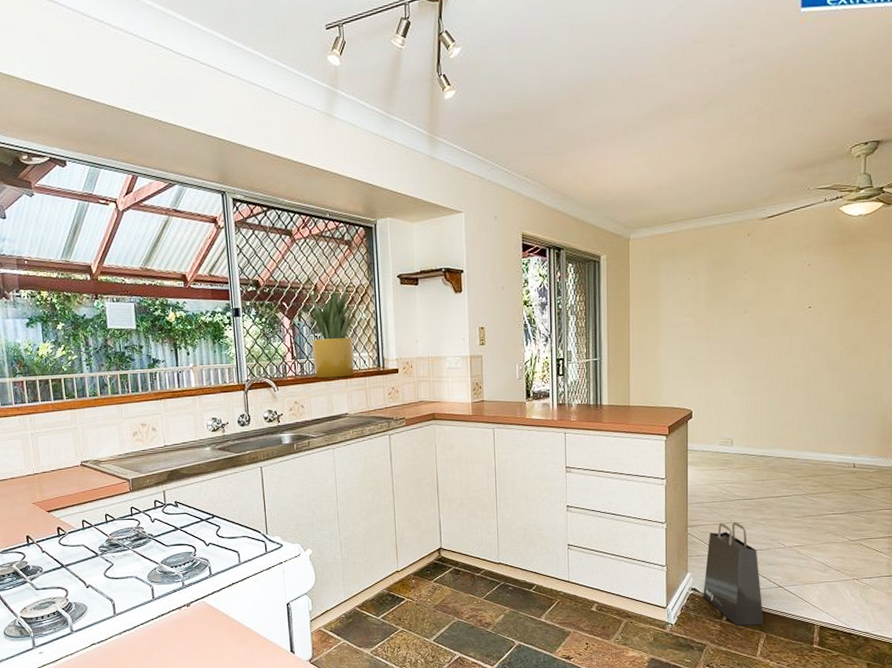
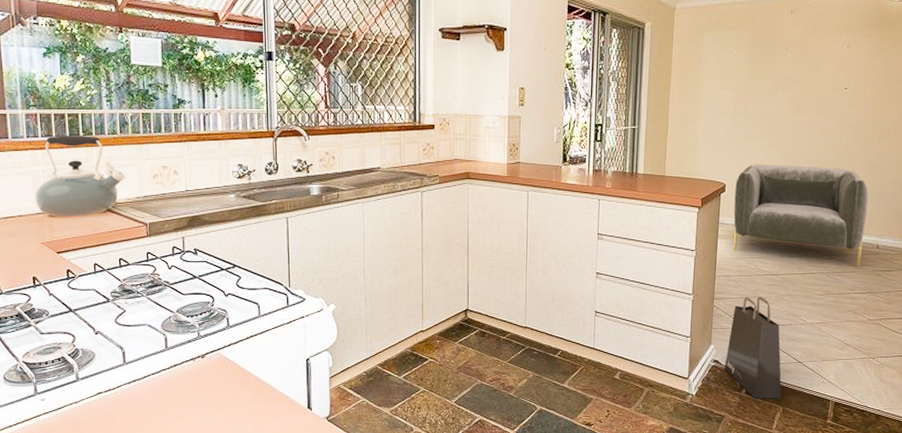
kettle: none [24,399,107,478] -> present [34,135,125,217]
planter: present [306,281,355,379] -> none [344,30,392,130]
chair: none [702,388,841,487] -> present [733,164,869,267]

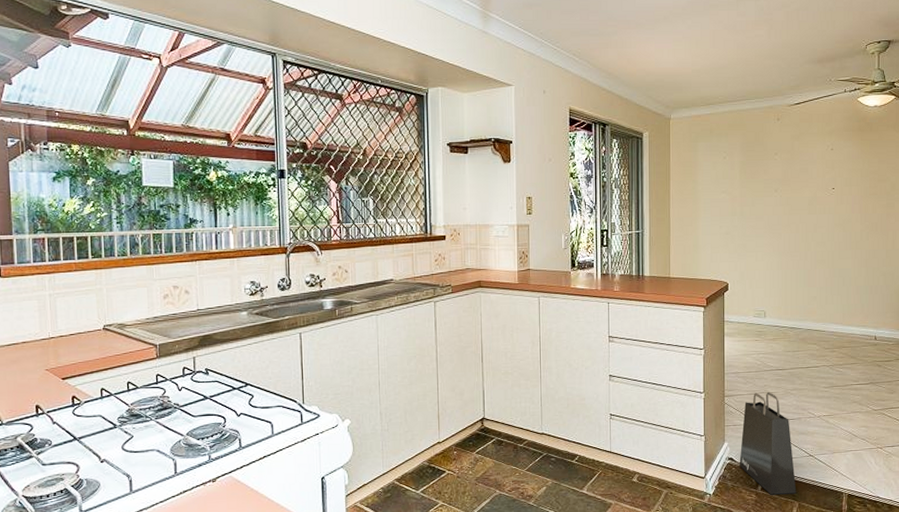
kettle: present [34,135,125,217] -> none [40,258,135,342]
chair: present [733,164,869,267] -> none [737,262,863,358]

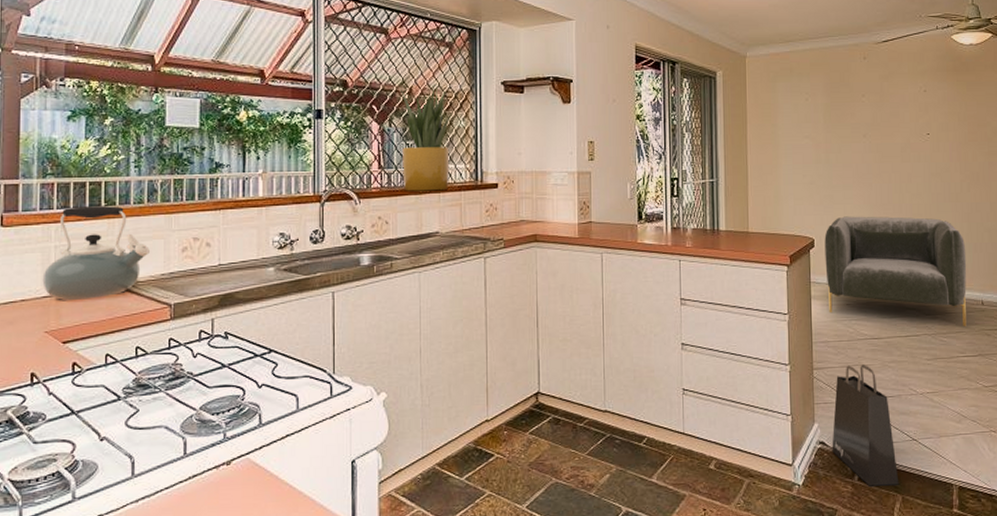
kettle: none [40,258,135,342] -> present [42,206,150,300]
planter: none [354,146,403,243] -> present [399,85,452,191]
chair: none [737,262,863,358] -> present [824,216,967,326]

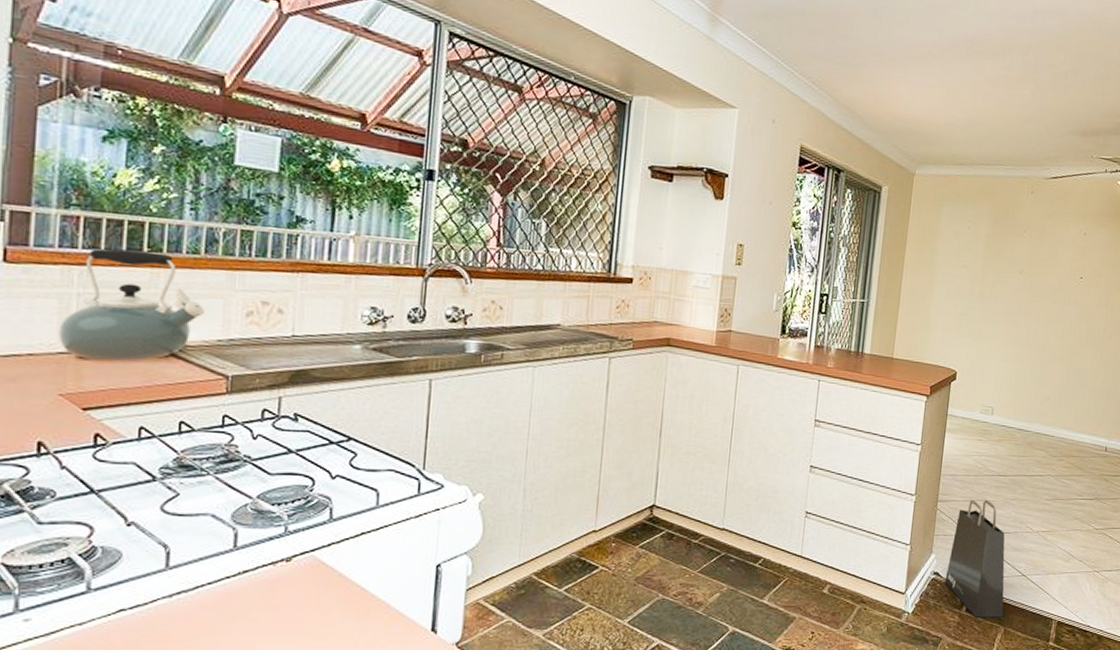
planter: present [399,85,452,191] -> none [524,157,589,280]
chair: present [824,216,967,326] -> none [961,351,1099,470]

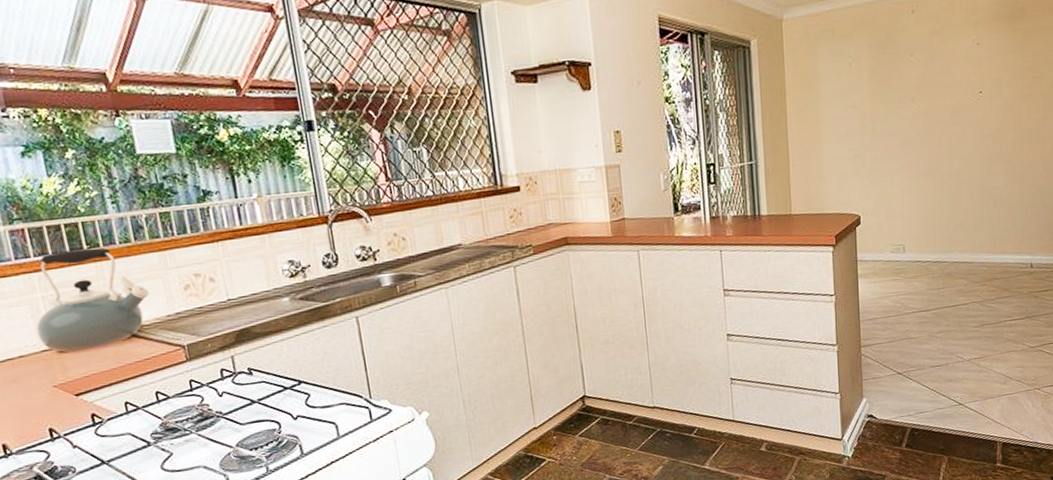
shopping bag: present [945,499,1005,617] -> none [880,337,946,452]

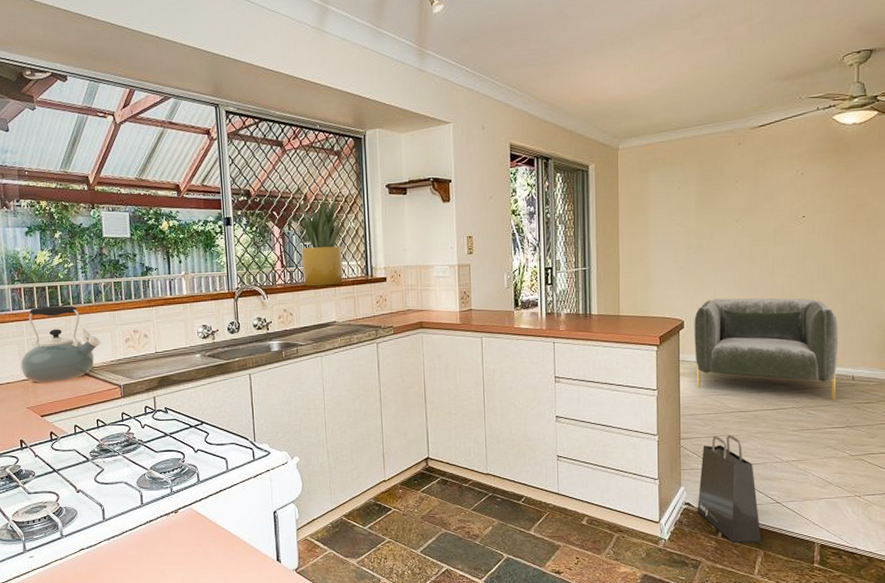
planter: none [397,81,466,204] -> present [296,190,343,287]
chair: none [871,182,1017,291] -> present [694,298,839,400]
shopping bag: none [880,337,946,452] -> present [697,435,762,542]

